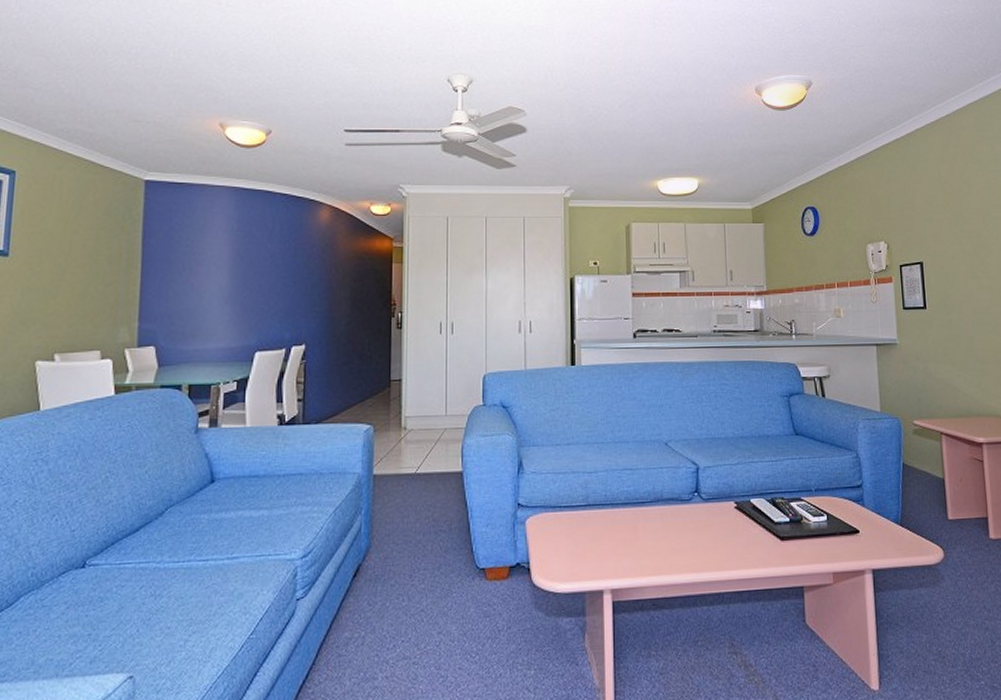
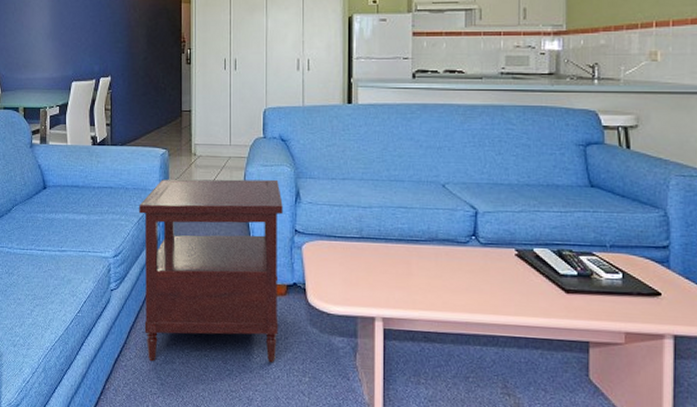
side table: none [336,450,504,683] -> present [139,179,283,363]

